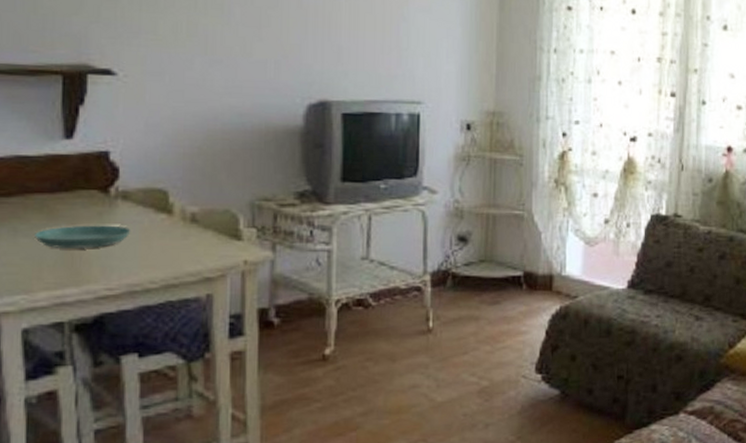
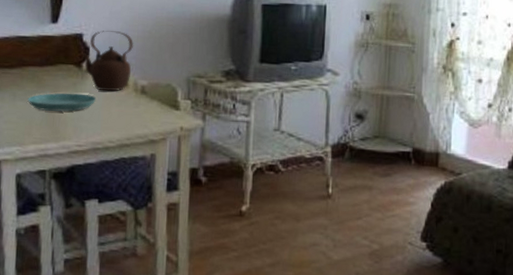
teapot: none [110,146,180,221] -> present [83,30,134,92]

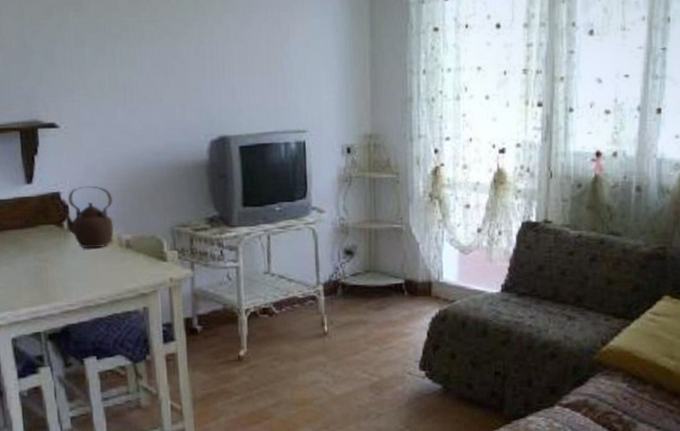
saucer: present [28,92,97,112] -> none [13,253,82,274]

